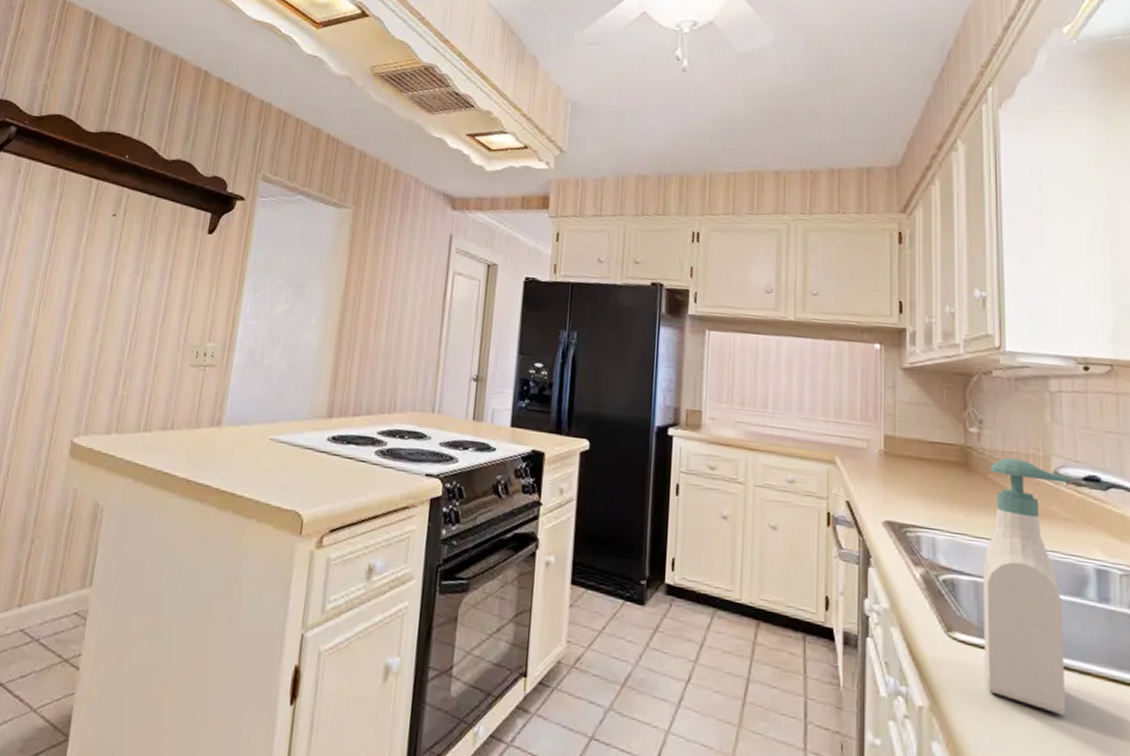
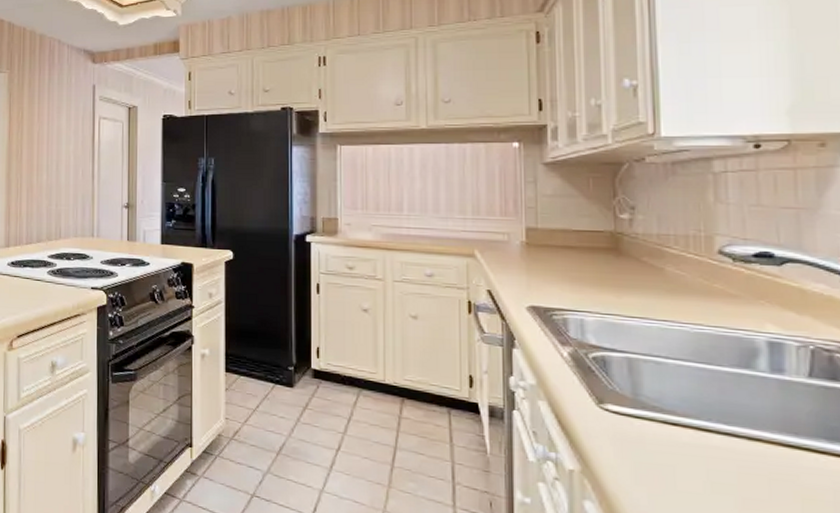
soap bottle: present [983,457,1072,716] -> none [637,240,740,479]

